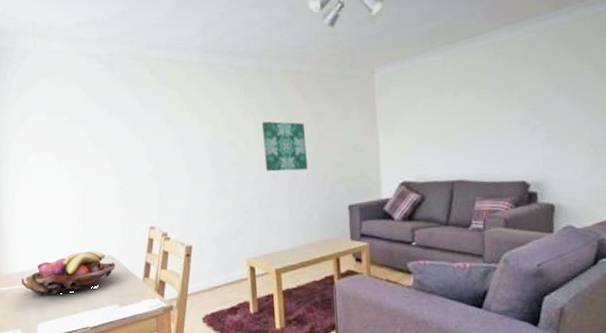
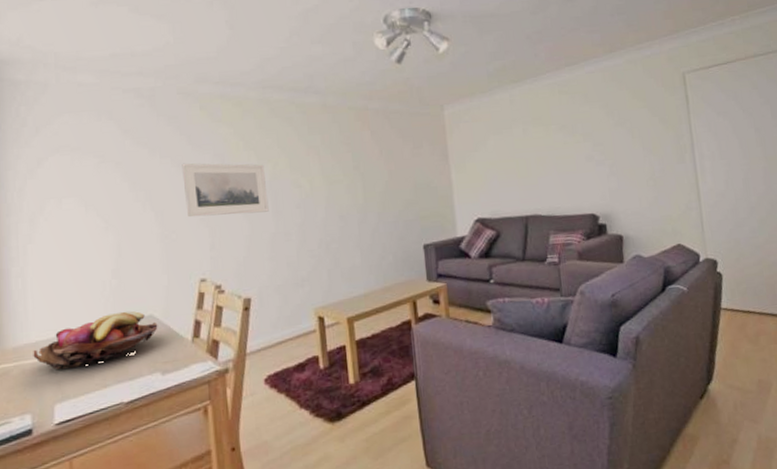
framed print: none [135,122,209,171] -> present [182,163,269,217]
wall art: present [261,121,307,172] -> none [327,159,379,213]

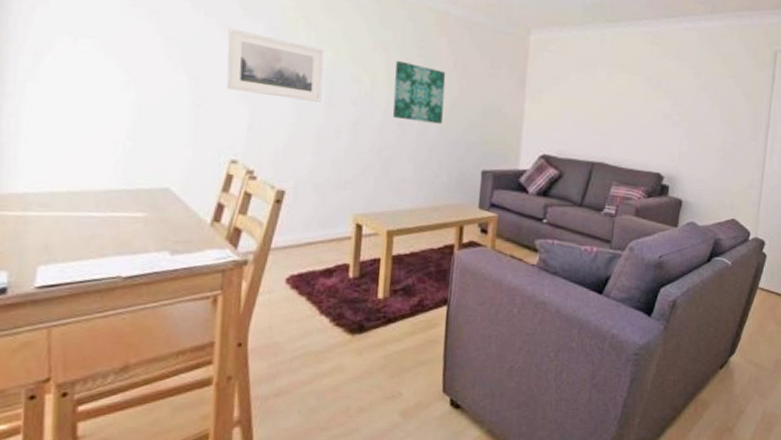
fruit basket: present [33,310,158,369] -> none [18,178,174,229]
wall art: none [327,159,379,213] -> present [392,60,446,124]

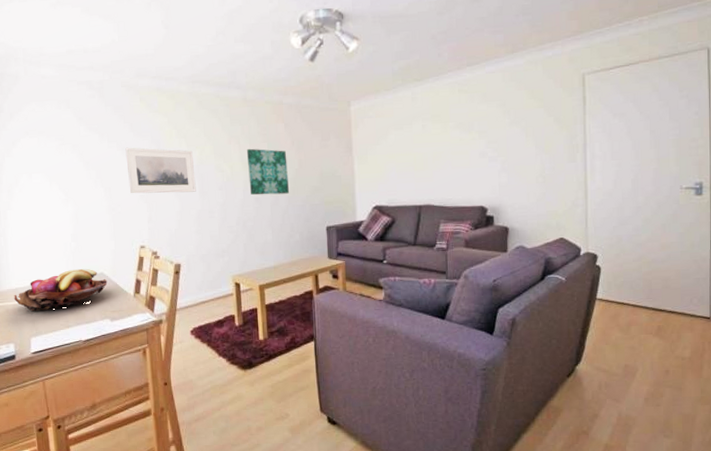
fruit basket: none [18,178,174,229] -> present [14,268,108,311]

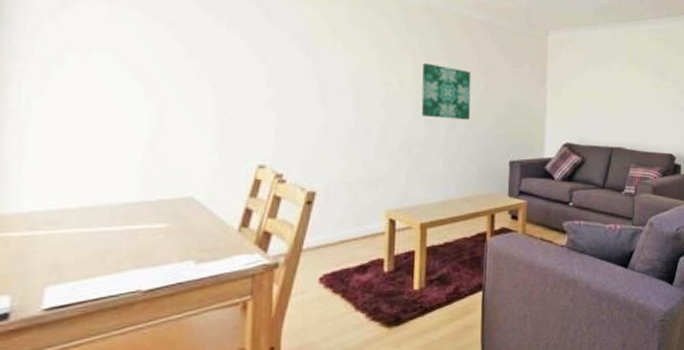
fruit basket: present [14,268,108,311] -> none [23,189,198,246]
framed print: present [125,147,196,194] -> none [252,37,351,105]

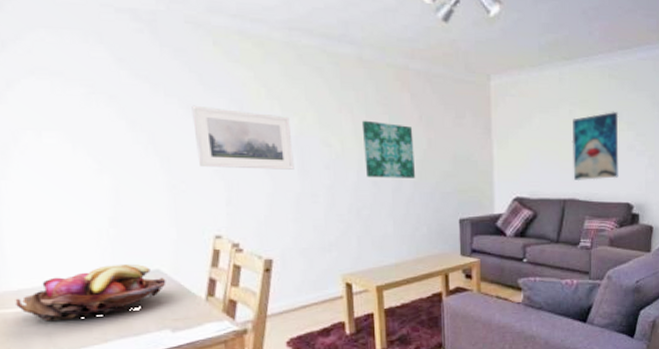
fruit basket: none [23,189,198,246] -> present [15,263,166,320]
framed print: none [252,37,351,105] -> present [191,105,294,170]
wall art: none [621,69,665,132] -> present [572,111,619,181]

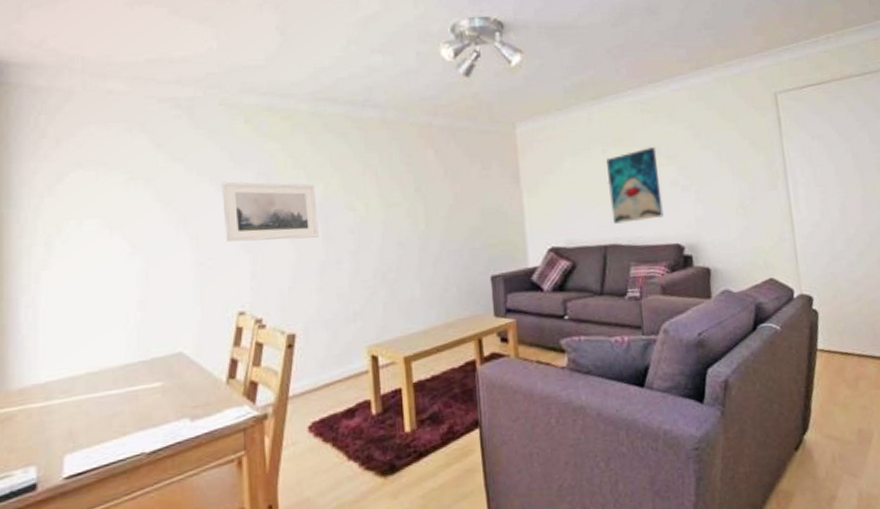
fruit basket: present [15,263,166,320] -> none [42,347,188,414]
wall art: present [361,120,415,178] -> none [386,180,442,240]

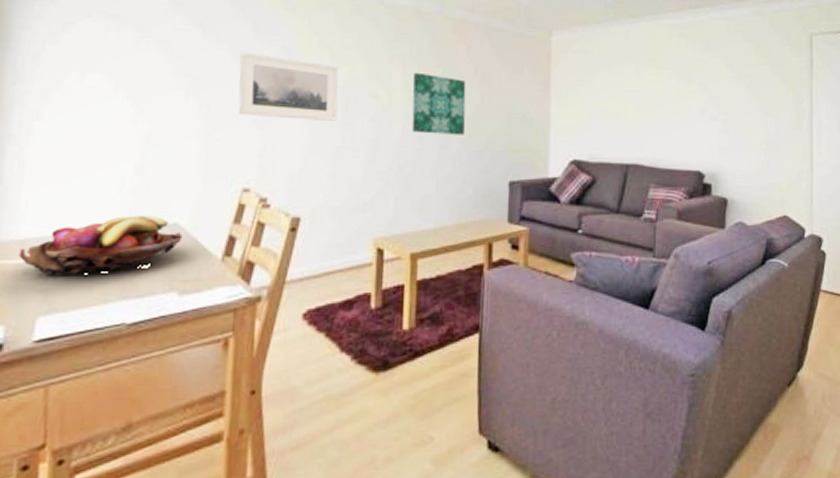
fruit basket: none [42,347,188,414] -> present [19,215,183,275]
wall art: none [386,180,442,240] -> present [411,72,466,135]
wall art: present [606,146,664,225] -> none [637,71,689,145]

